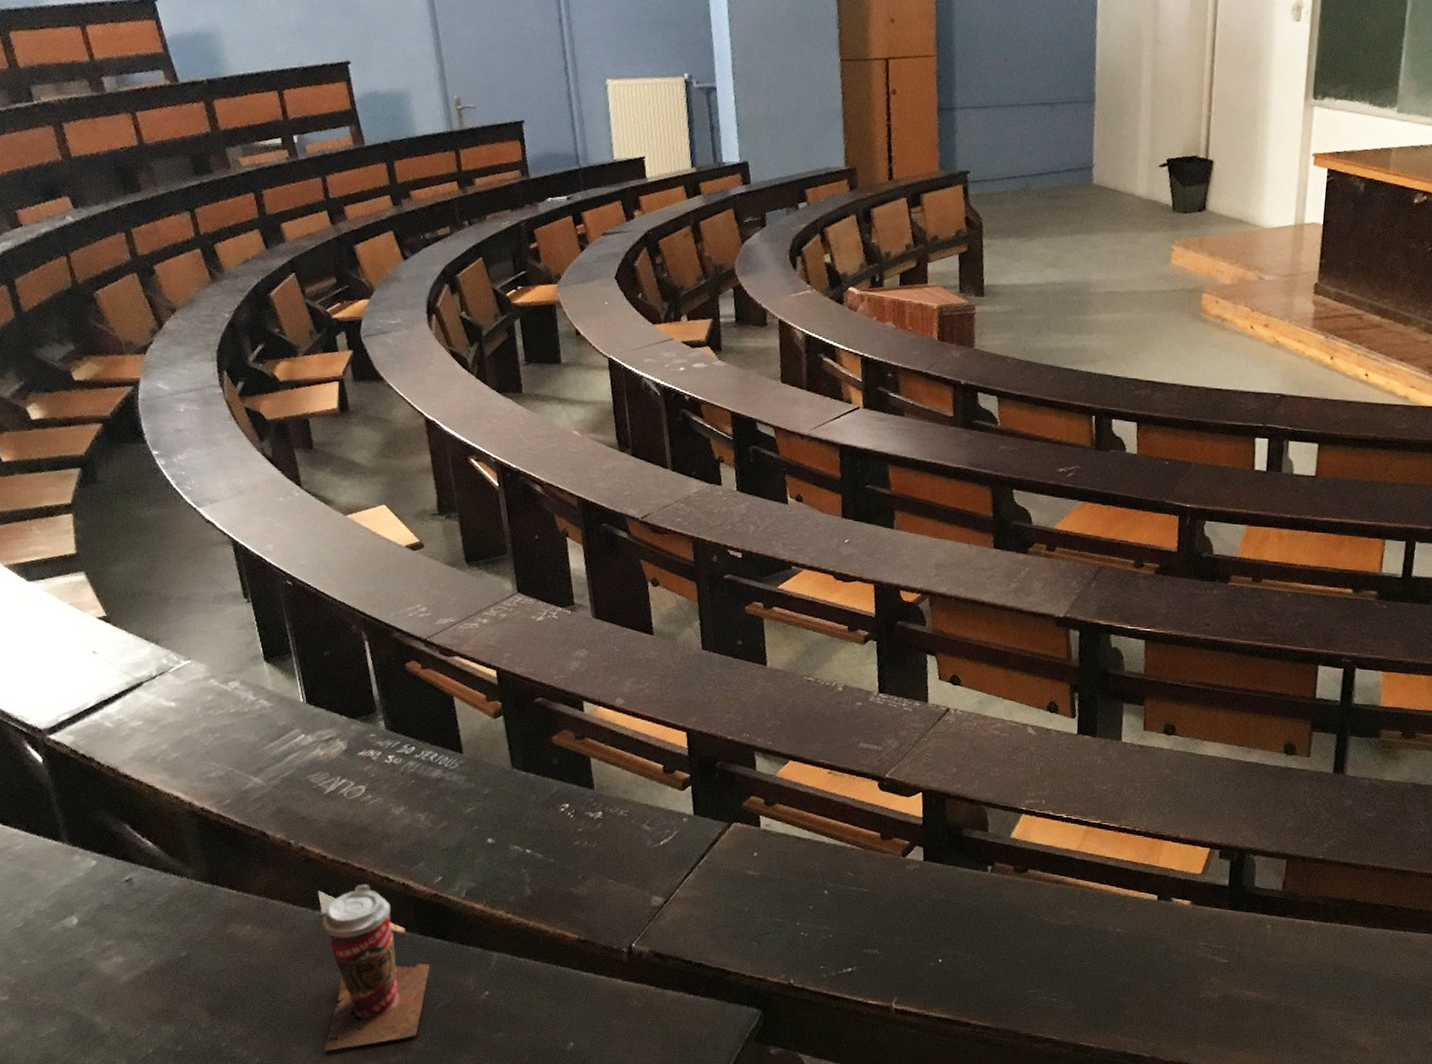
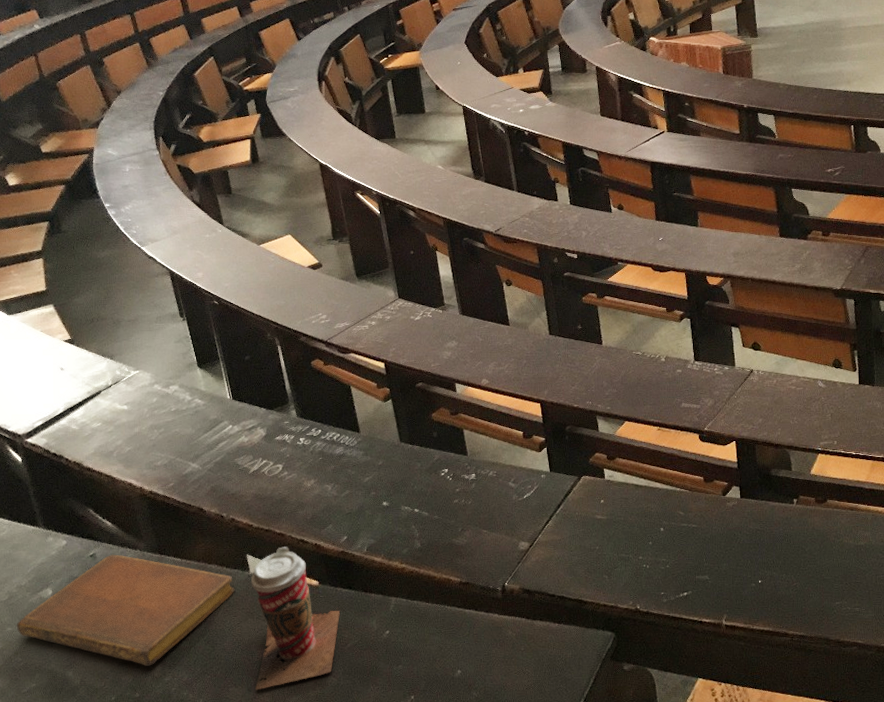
notebook: none [34,880,303,1016] -> present [17,554,235,666]

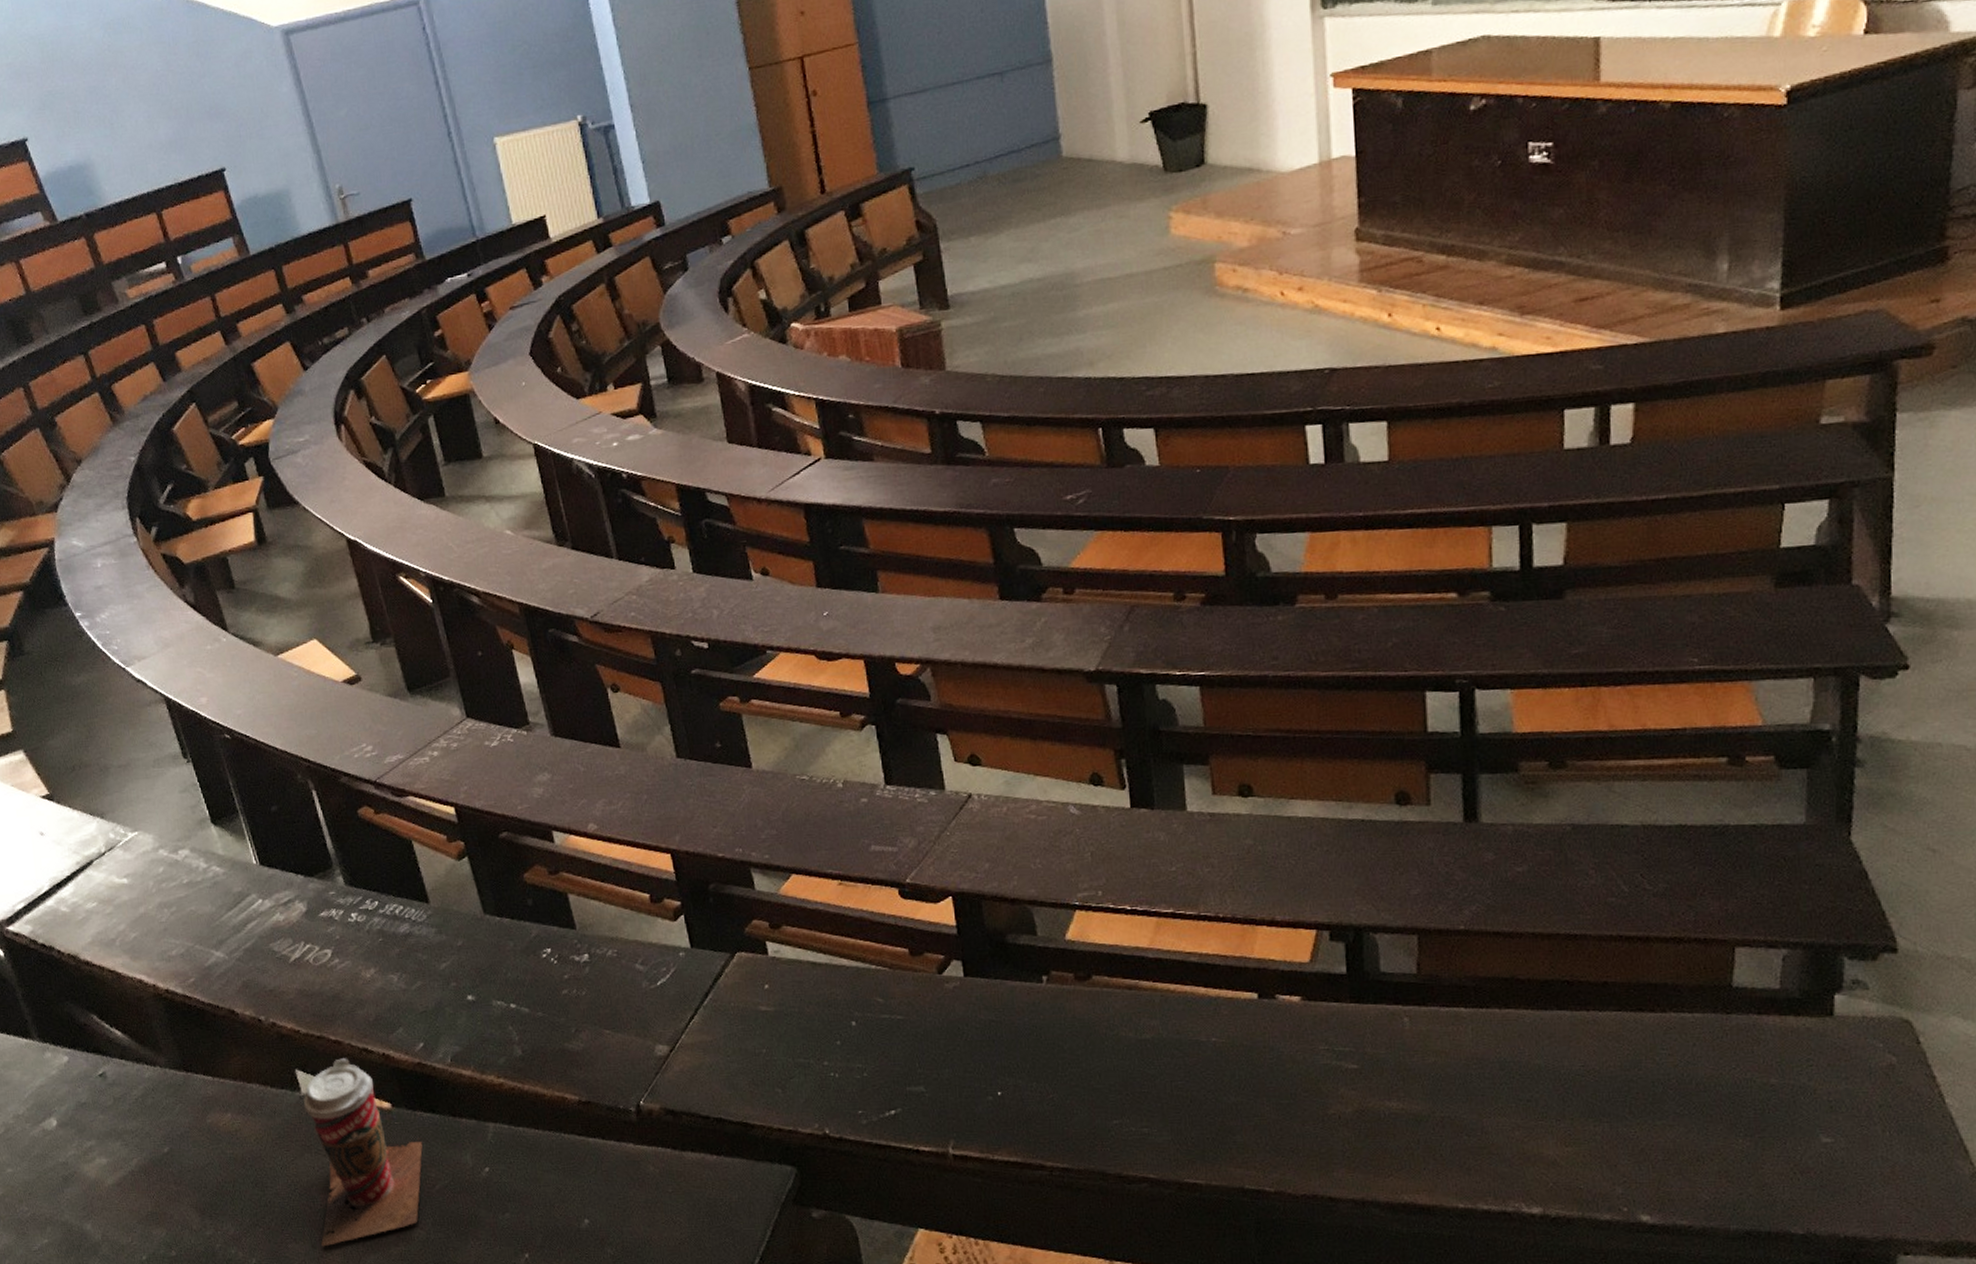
notebook: present [17,554,235,666] -> none [18,1072,285,1216]

